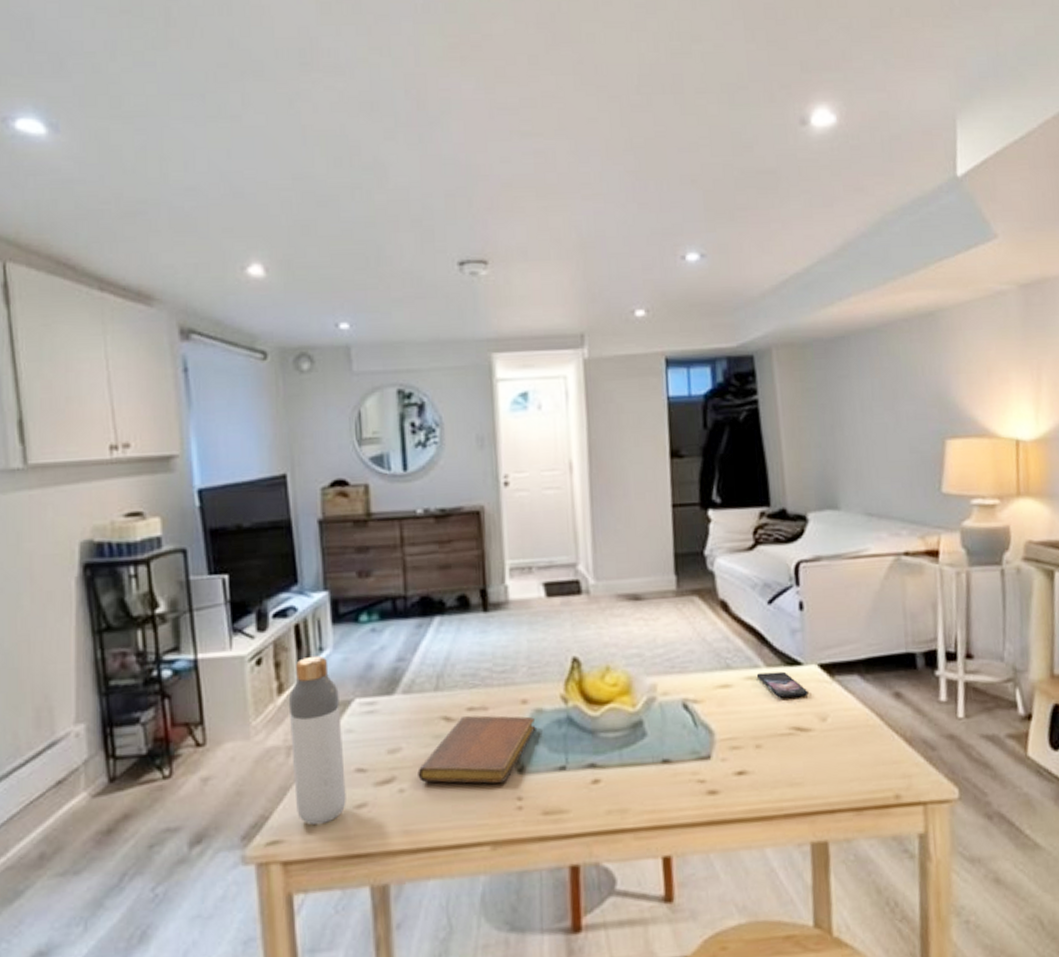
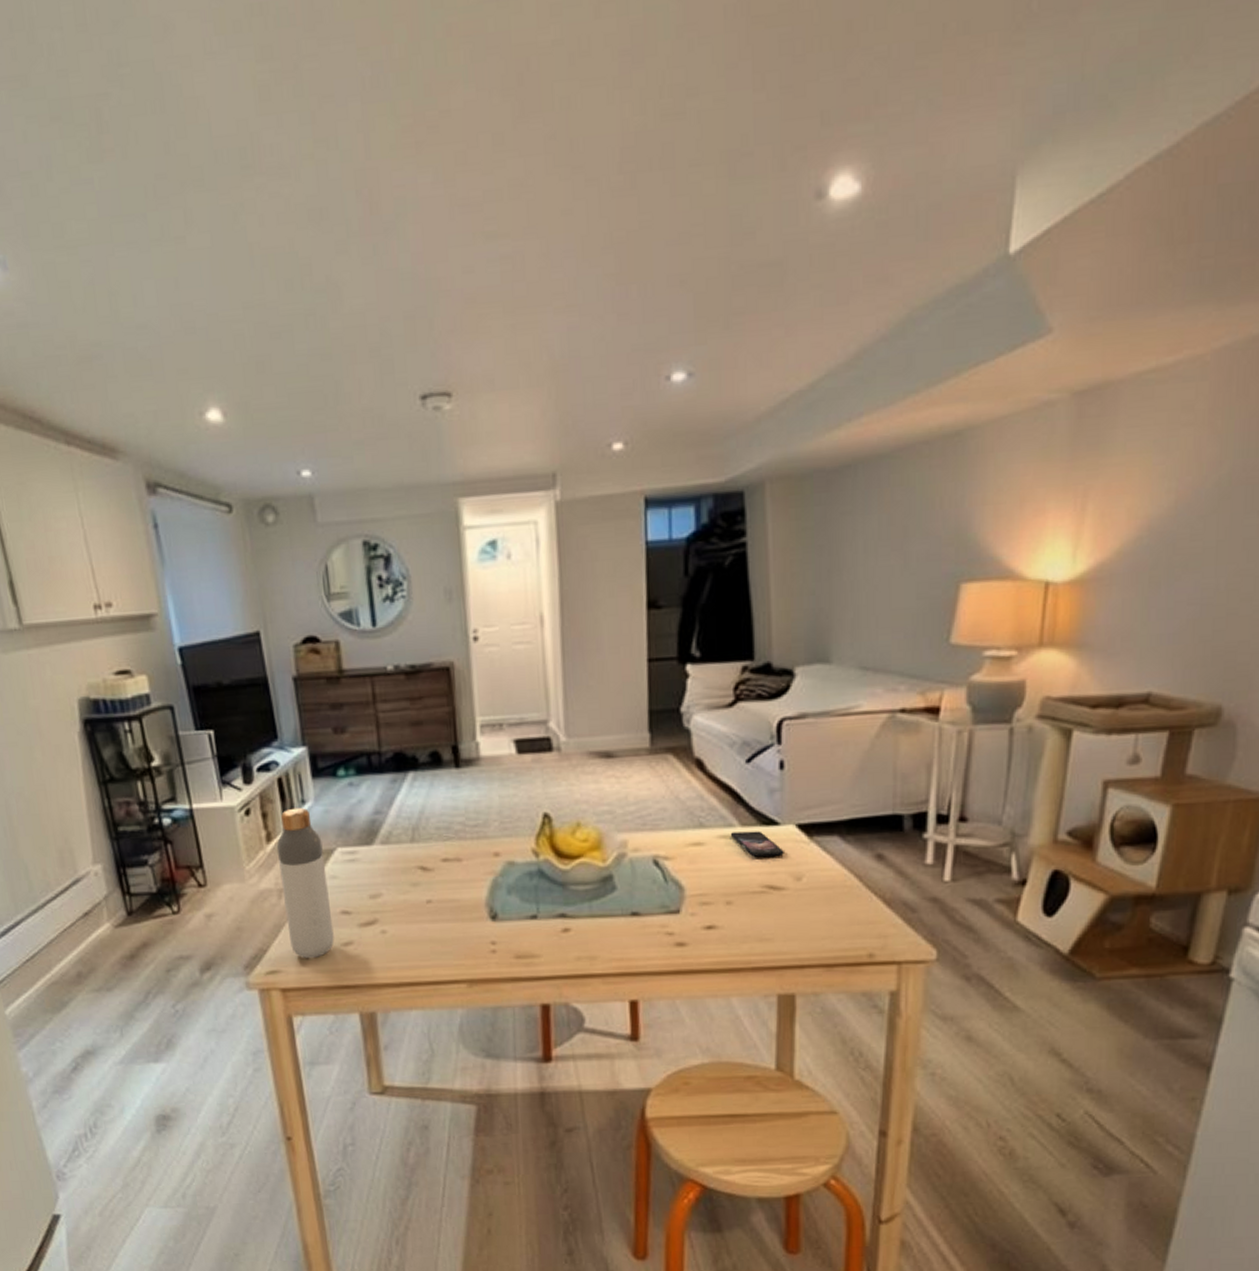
notebook: present [417,715,535,784] -> none [397,866,507,928]

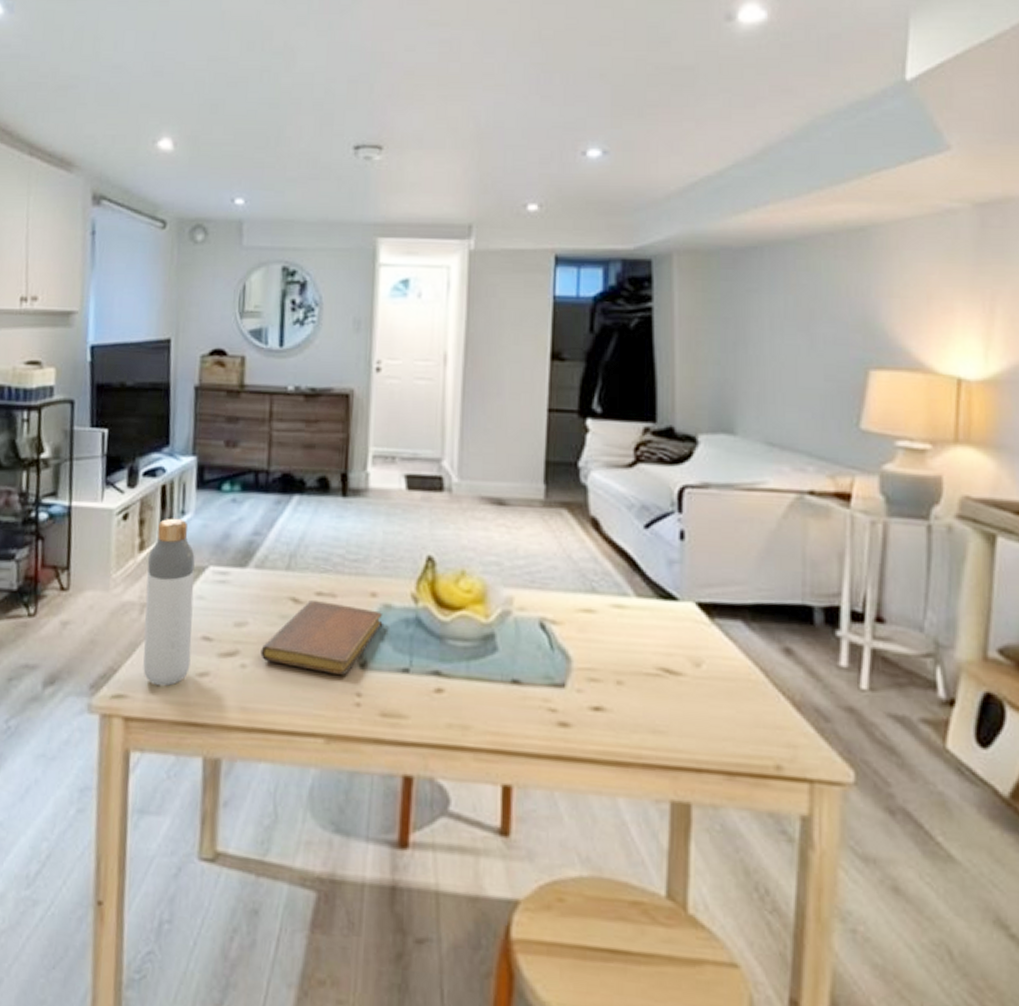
notebook: none [397,866,507,928] -> present [260,601,382,675]
smartphone: present [731,831,784,857] -> none [625,602,682,636]

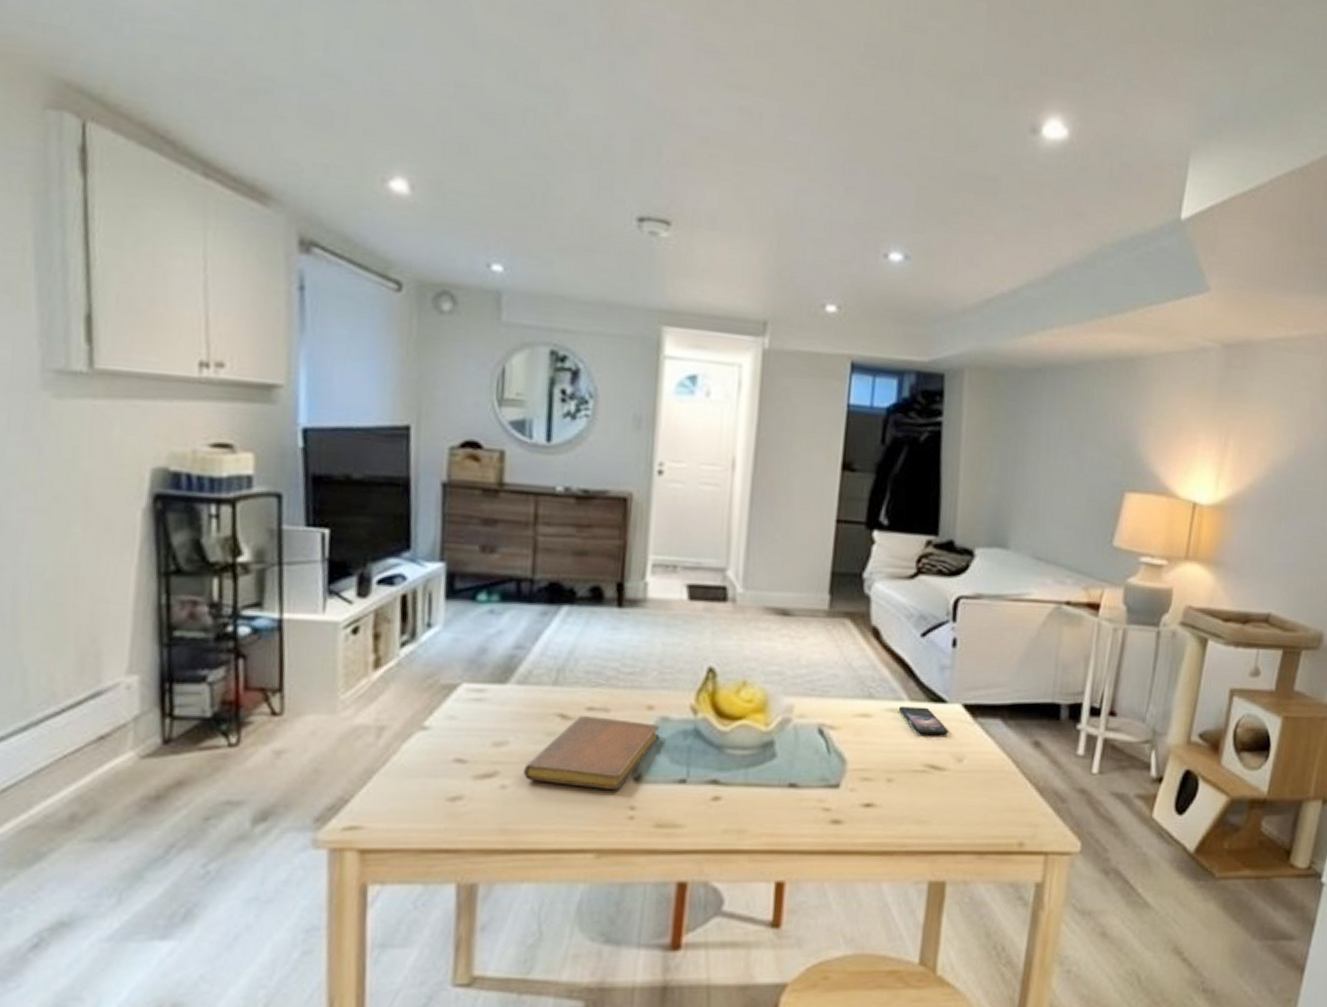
bottle: present [143,518,195,687] -> none [381,631,445,814]
smartphone: none [625,602,682,636] -> present [899,706,949,735]

